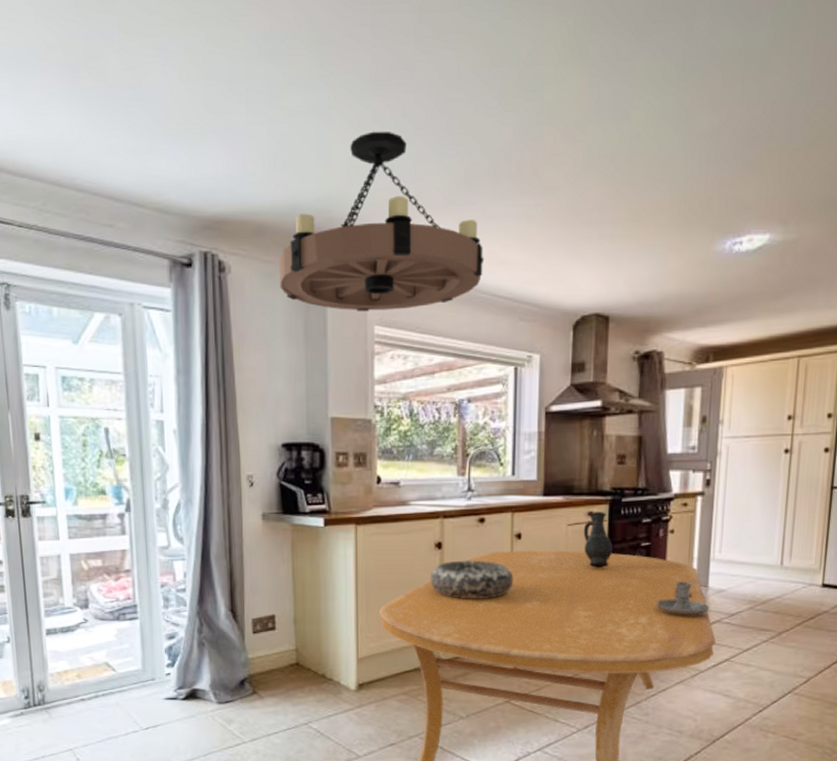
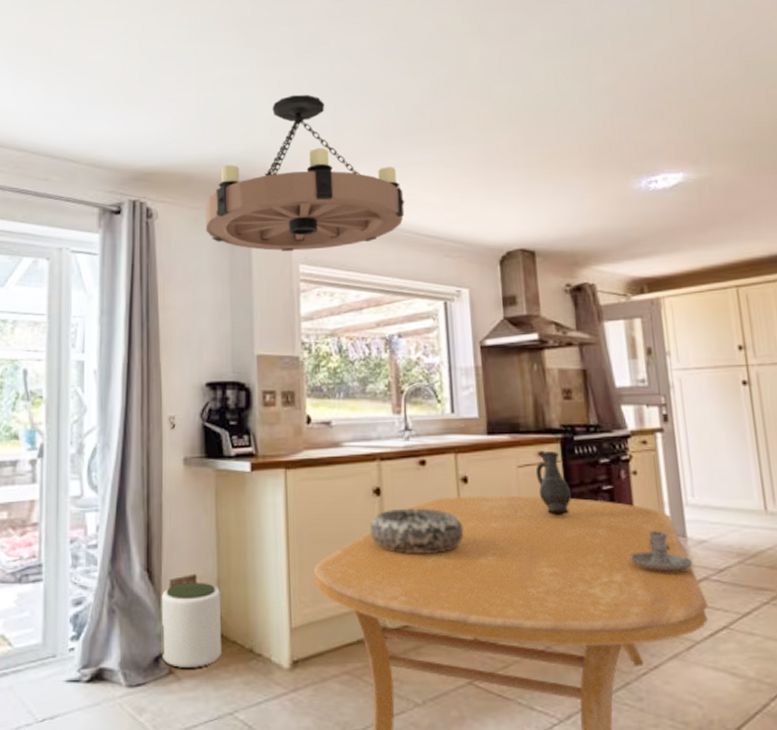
plant pot: none [244,620,298,690] -> present [161,582,221,669]

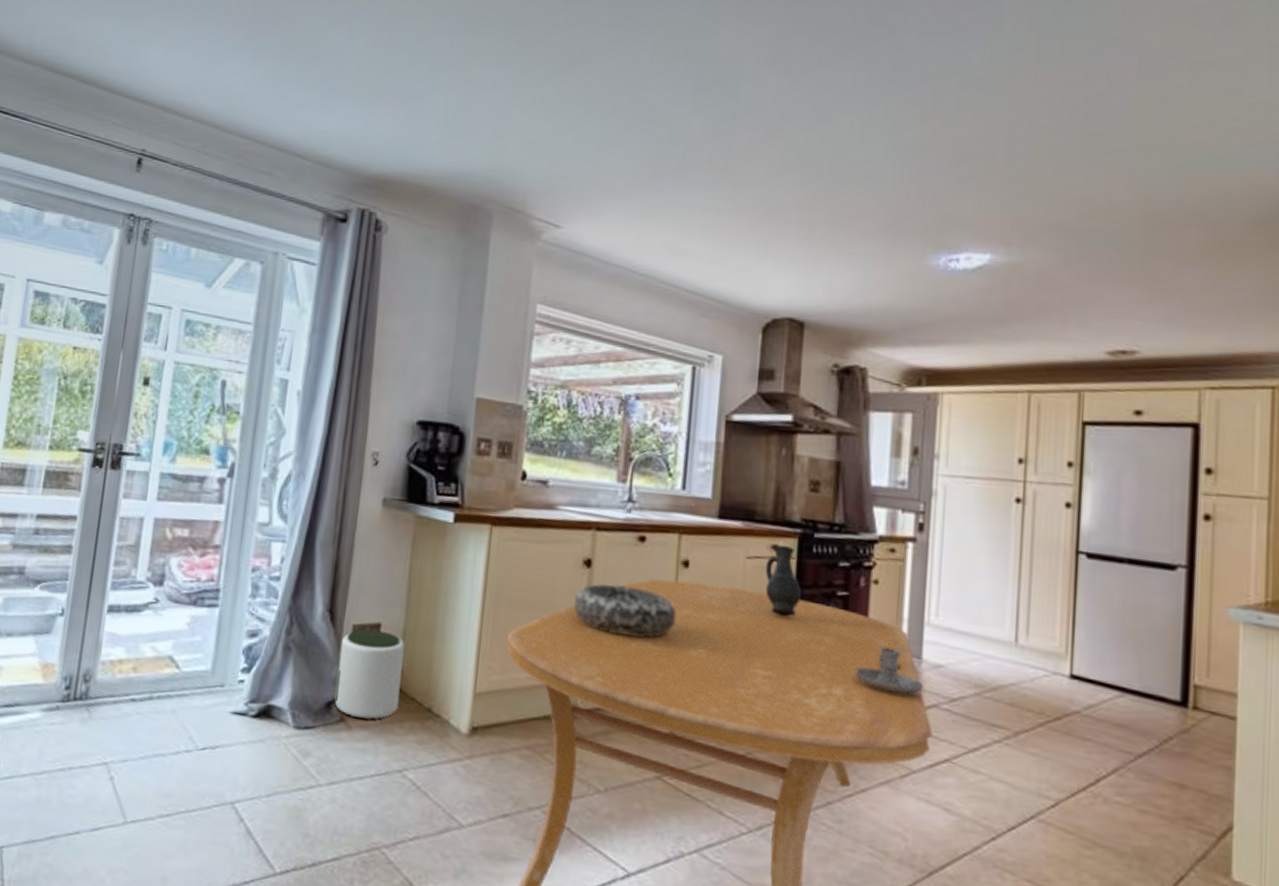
chandelier: present [205,94,405,252] -> none [438,110,666,290]

